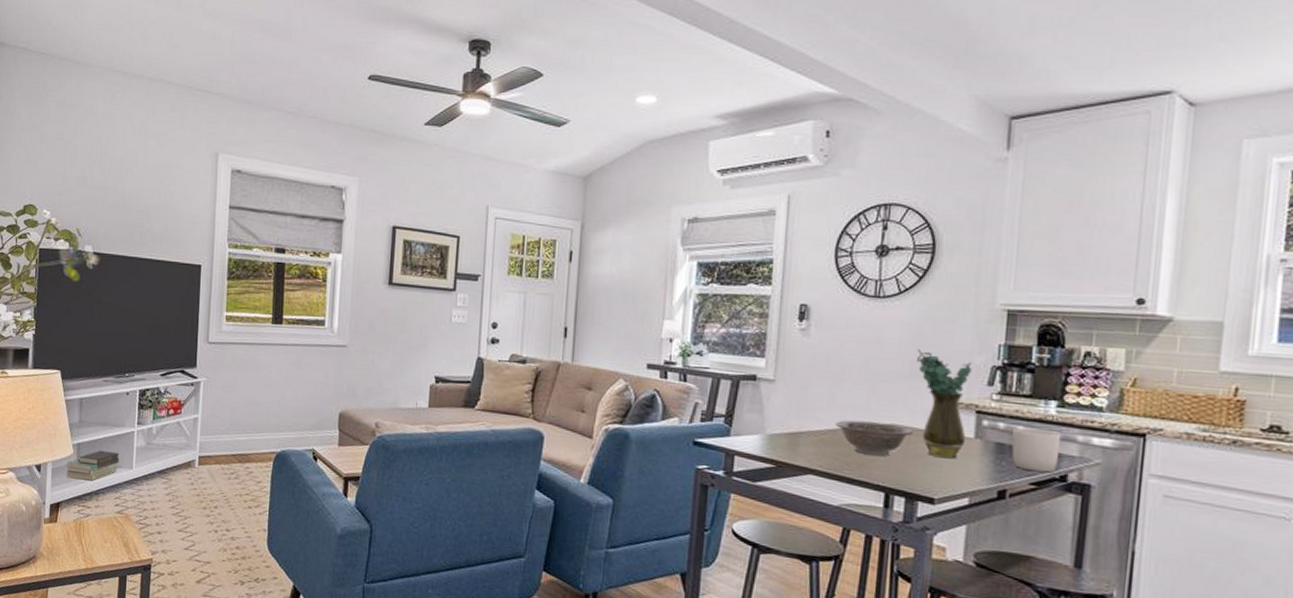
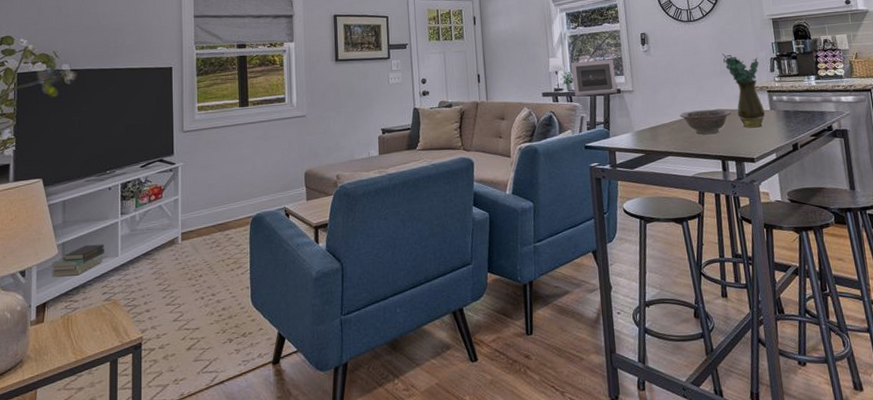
picture frame: none [690,330,754,380] -> present [570,59,617,97]
mug: present [1011,427,1062,473] -> none [792,96,825,127]

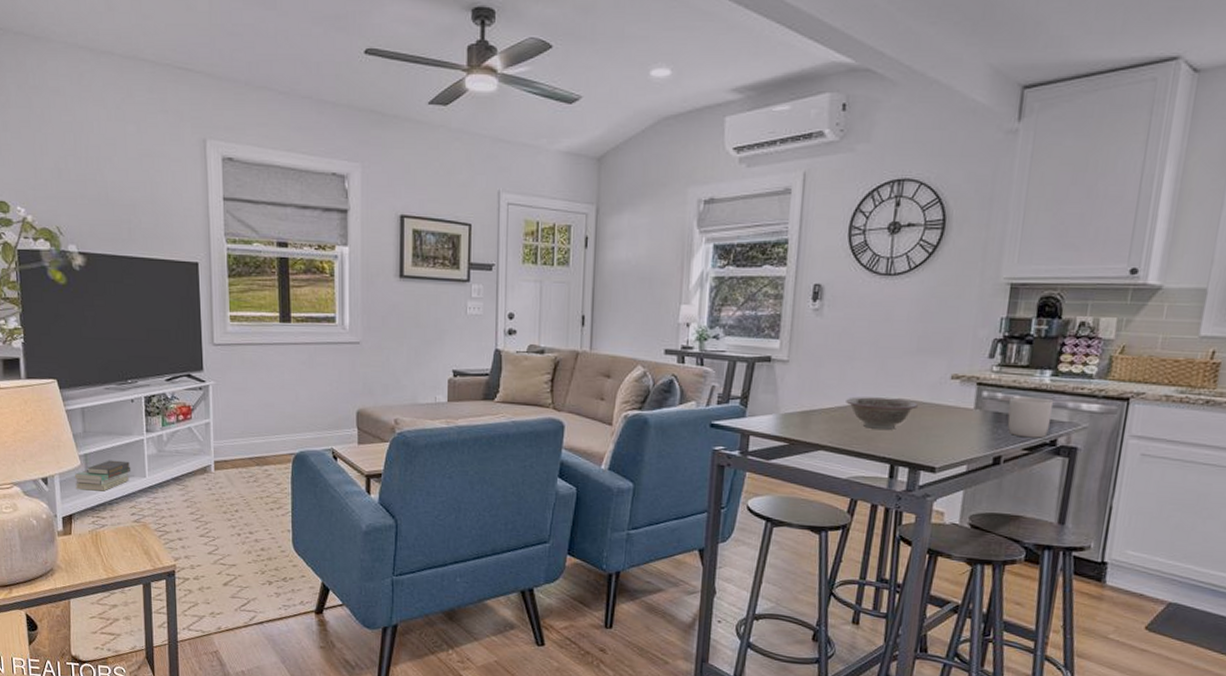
picture frame: present [570,59,617,97] -> none [707,313,769,361]
vase: present [721,53,765,128] -> none [924,325,975,429]
mug: none [792,96,825,127] -> present [1007,396,1054,438]

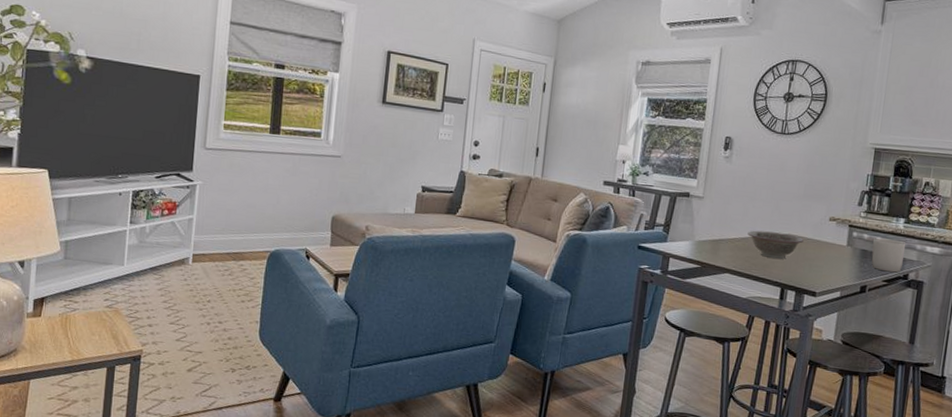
books: present [74,460,131,492] -> none [52,247,111,277]

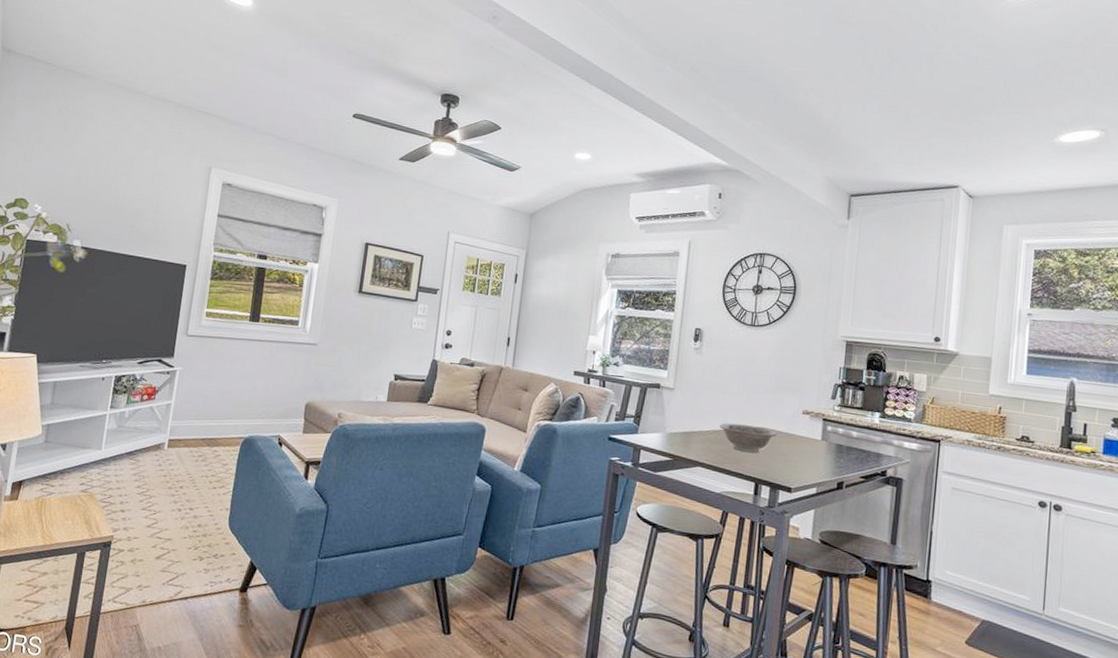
mug: present [871,237,906,273] -> none [847,432,883,469]

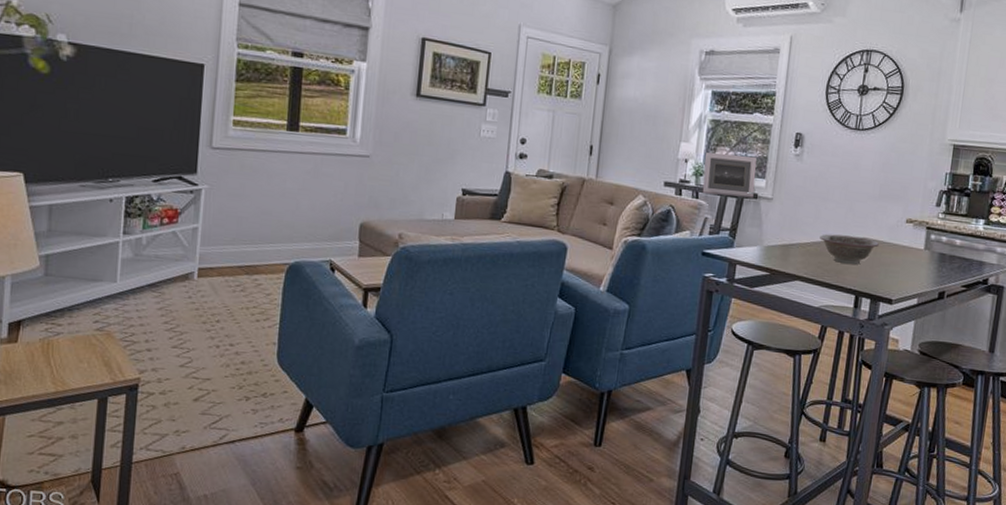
picture frame: none [608,345,659,388] -> present [702,153,757,198]

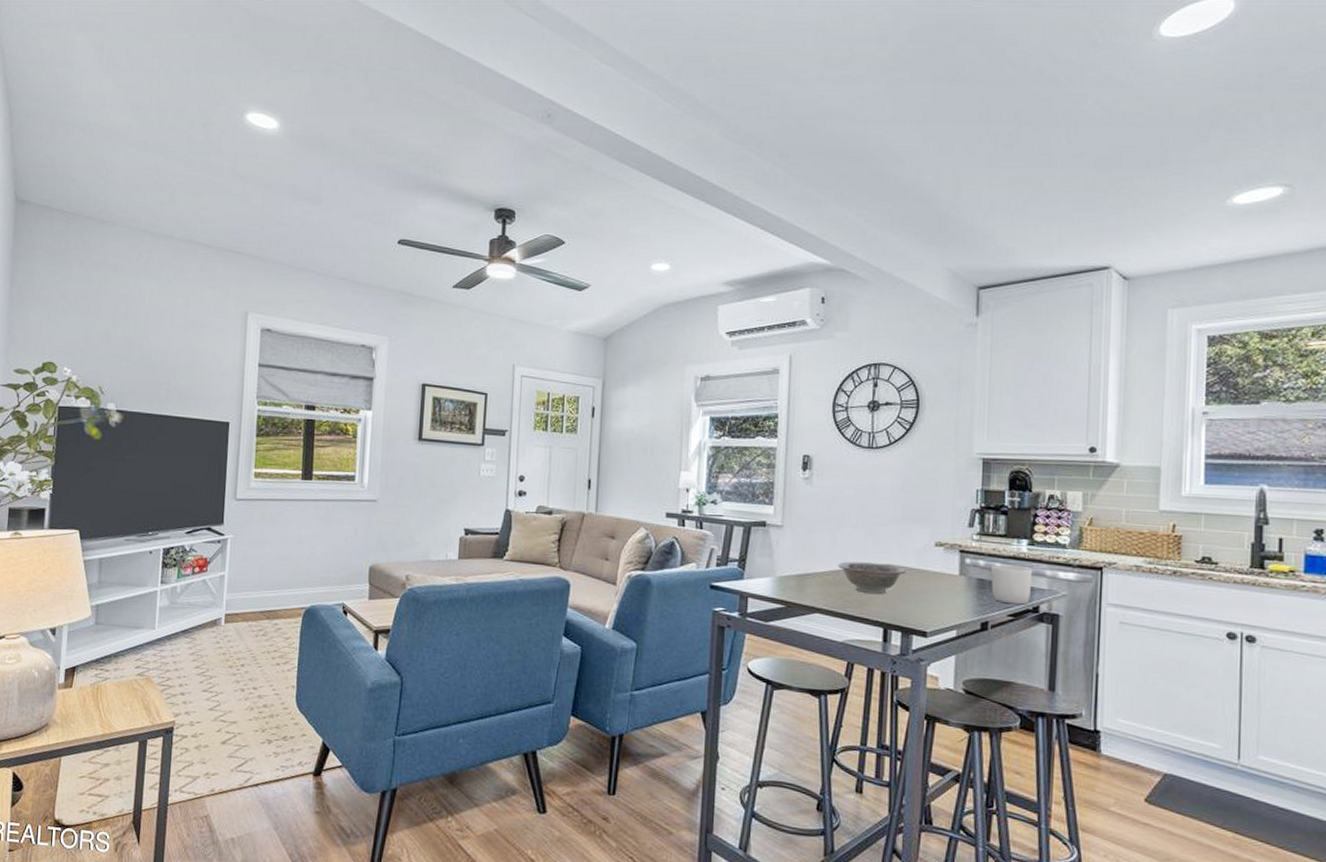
picture frame: present [702,153,757,198] -> none [706,480,763,526]
mug: none [949,240,986,278] -> present [991,564,1033,605]

